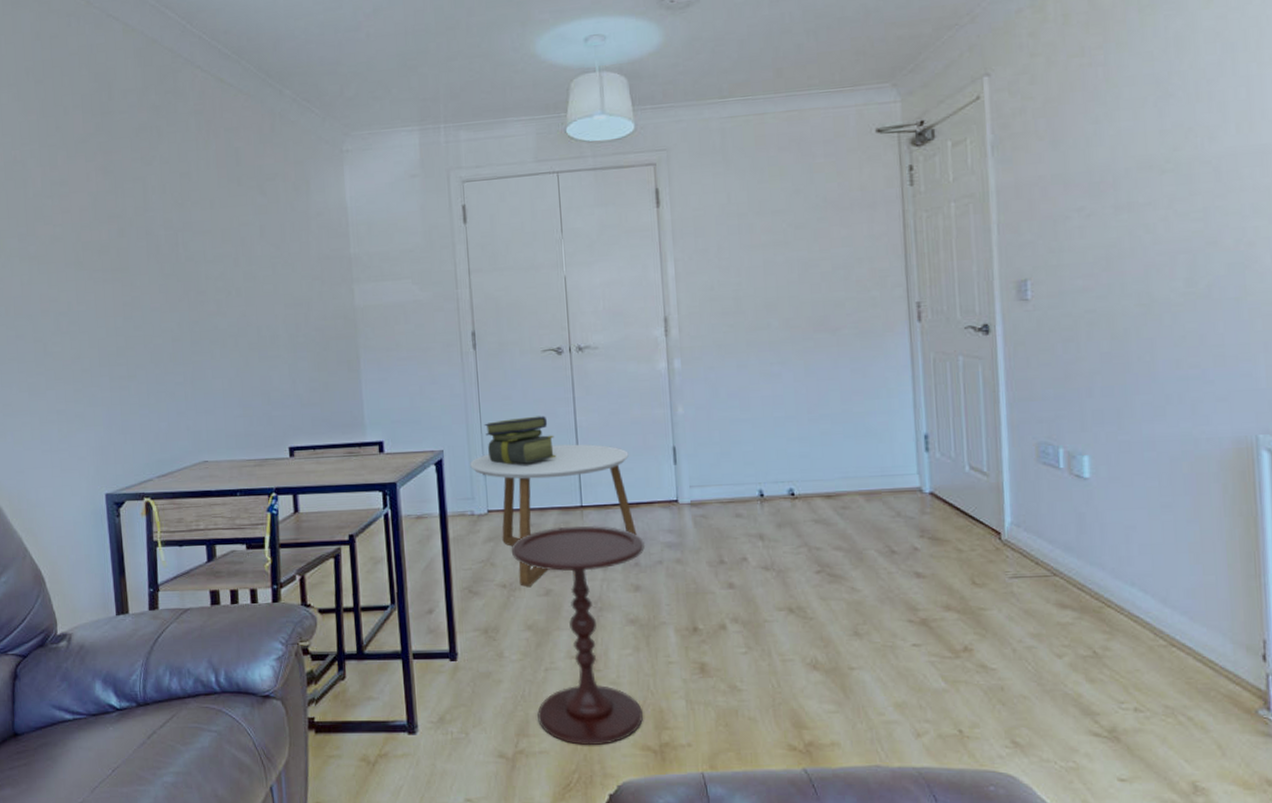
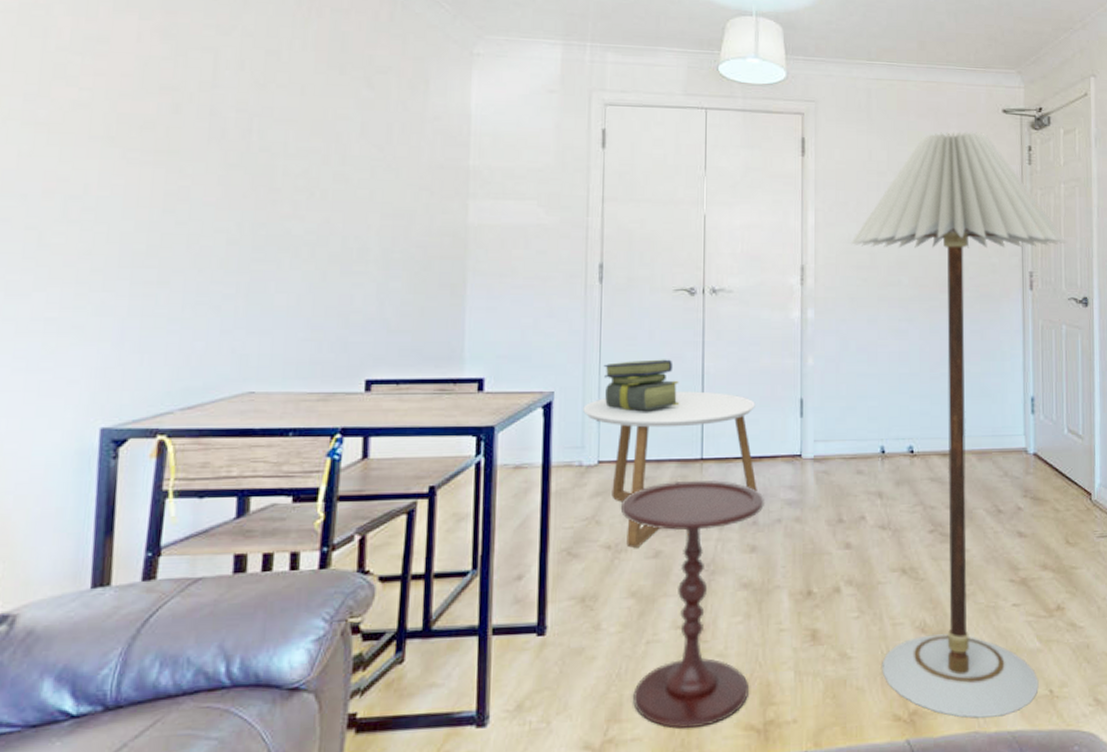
floor lamp: none [713,158,960,754] -> present [850,131,1066,719]

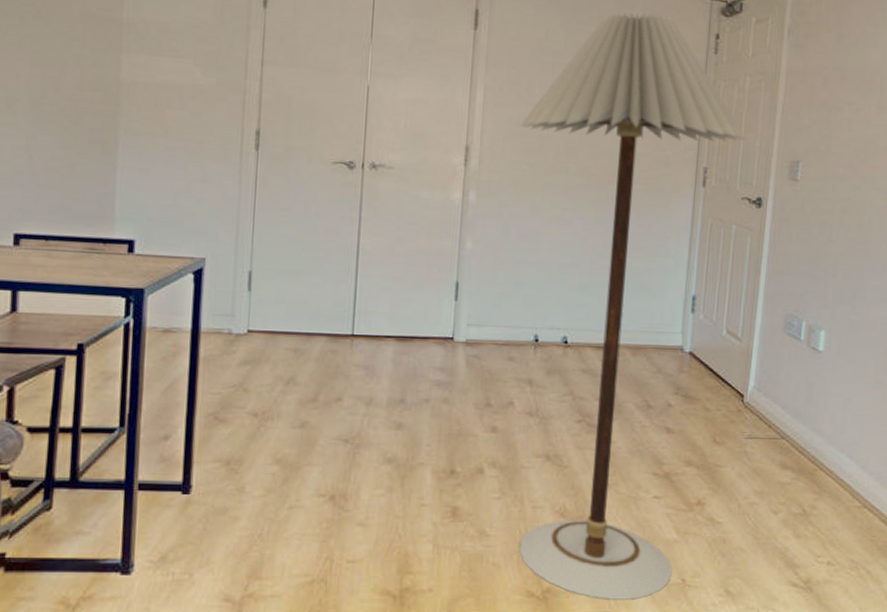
coffee table: present [583,391,757,548] -> none [234,266,410,417]
stack of books: present [603,359,680,411] -> none [256,232,333,284]
side table: present [620,479,765,729] -> none [268,355,414,589]

